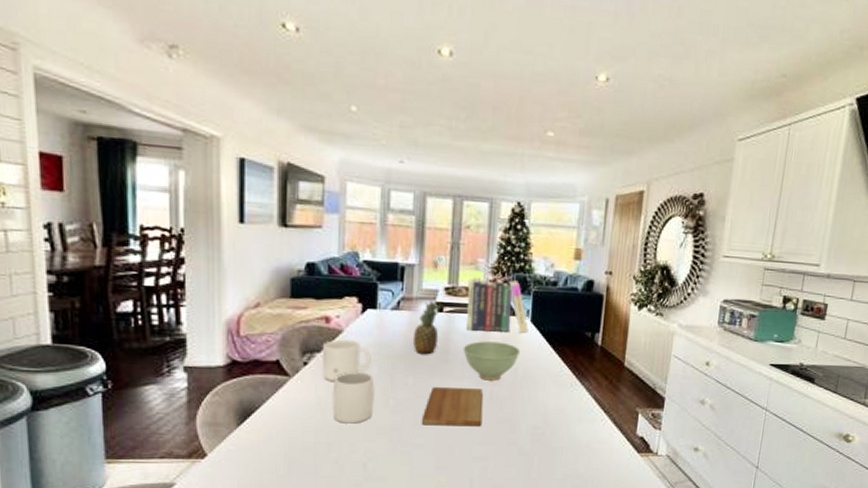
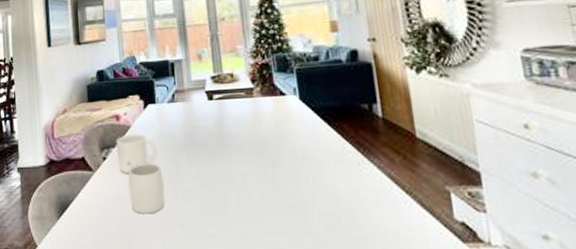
fruit: present [412,300,440,355] -> none [190,89,213,143]
cutting board: present [421,387,483,427] -> none [209,173,270,214]
bowl: present [463,341,521,381] -> none [237,123,296,164]
books: present [466,276,528,333] -> none [231,60,299,116]

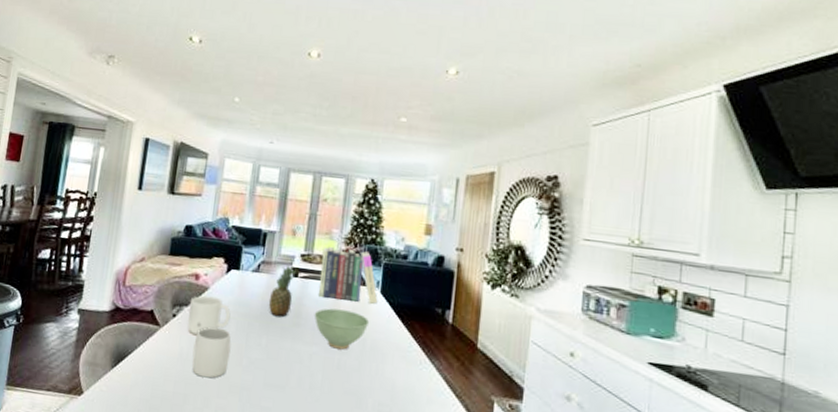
fruit: none [190,89,213,143] -> present [268,265,296,317]
books: none [231,60,299,116] -> present [319,246,378,304]
bowl: none [237,123,296,164] -> present [314,308,370,350]

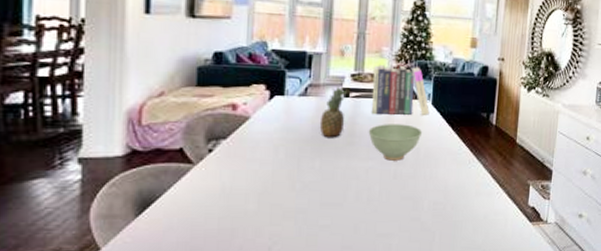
mug: present [187,295,231,336] -> none [227,126,278,168]
mug: present [192,327,232,379] -> none [237,156,281,209]

